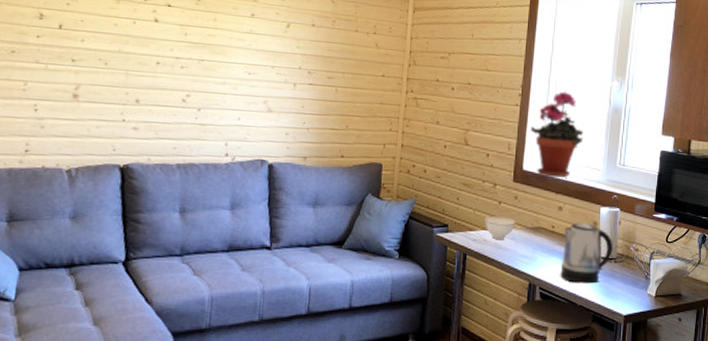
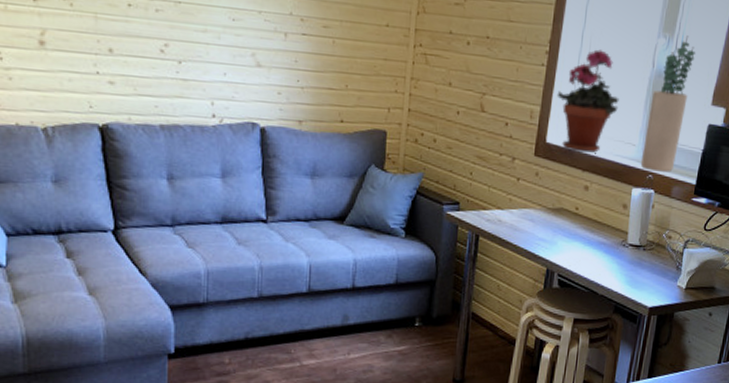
bowl: present [484,216,515,240] -> none [499,194,535,222]
kettle: present [560,222,613,284] -> none [581,204,643,272]
vase: none [606,79,644,193] -> present [640,35,695,173]

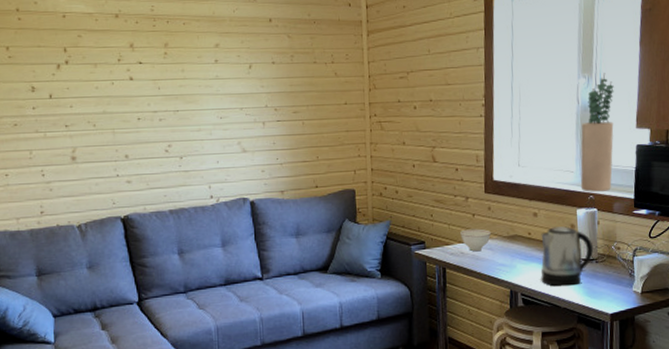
bowl: none [499,194,535,222] -> present [459,228,491,252]
potted plant: present [556,49,619,154] -> none [497,96,553,185]
kettle: none [581,204,643,272] -> present [540,226,593,287]

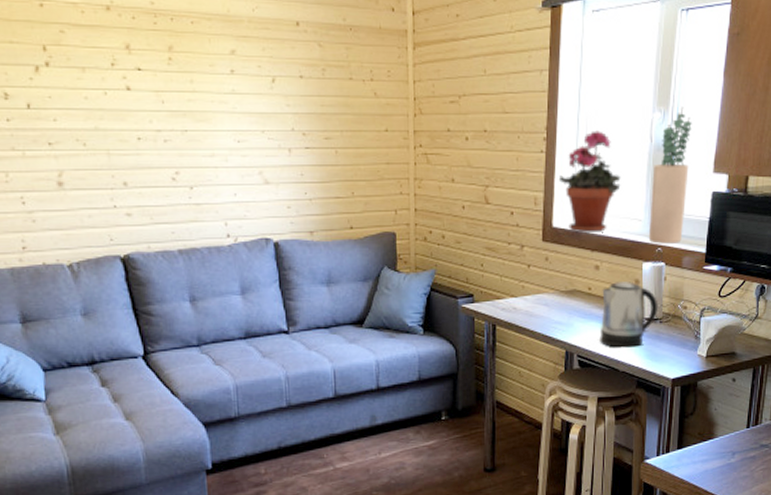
bowl: present [459,228,491,252] -> none [512,281,547,308]
potted plant: none [497,96,553,185] -> present [558,130,621,234]

